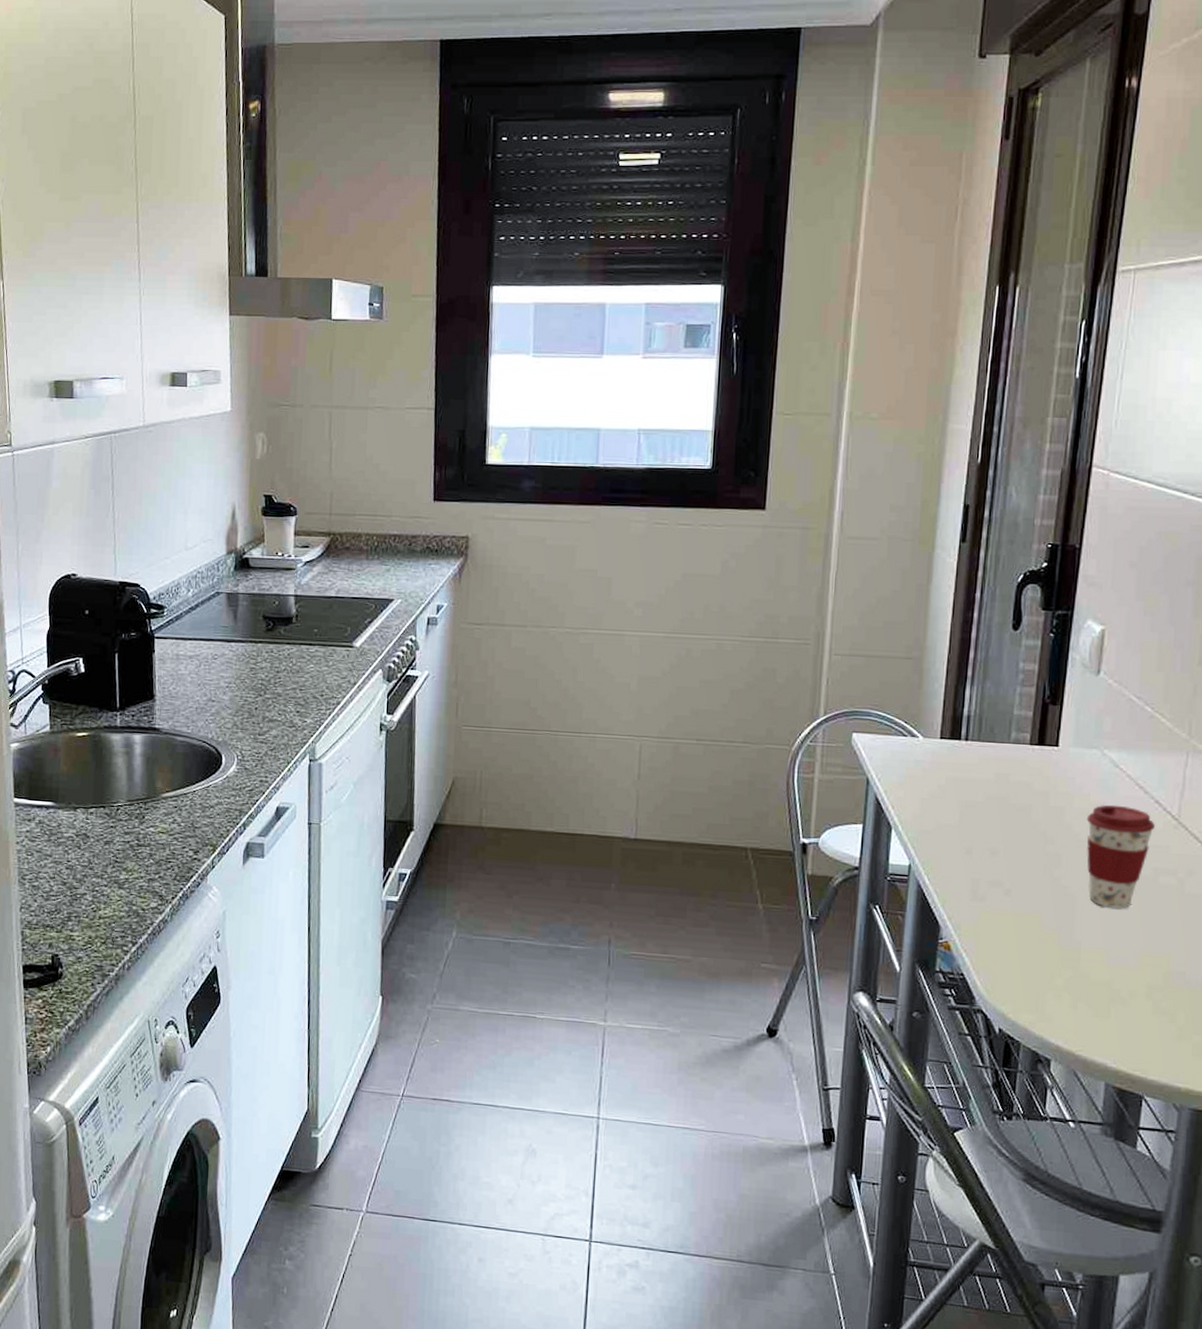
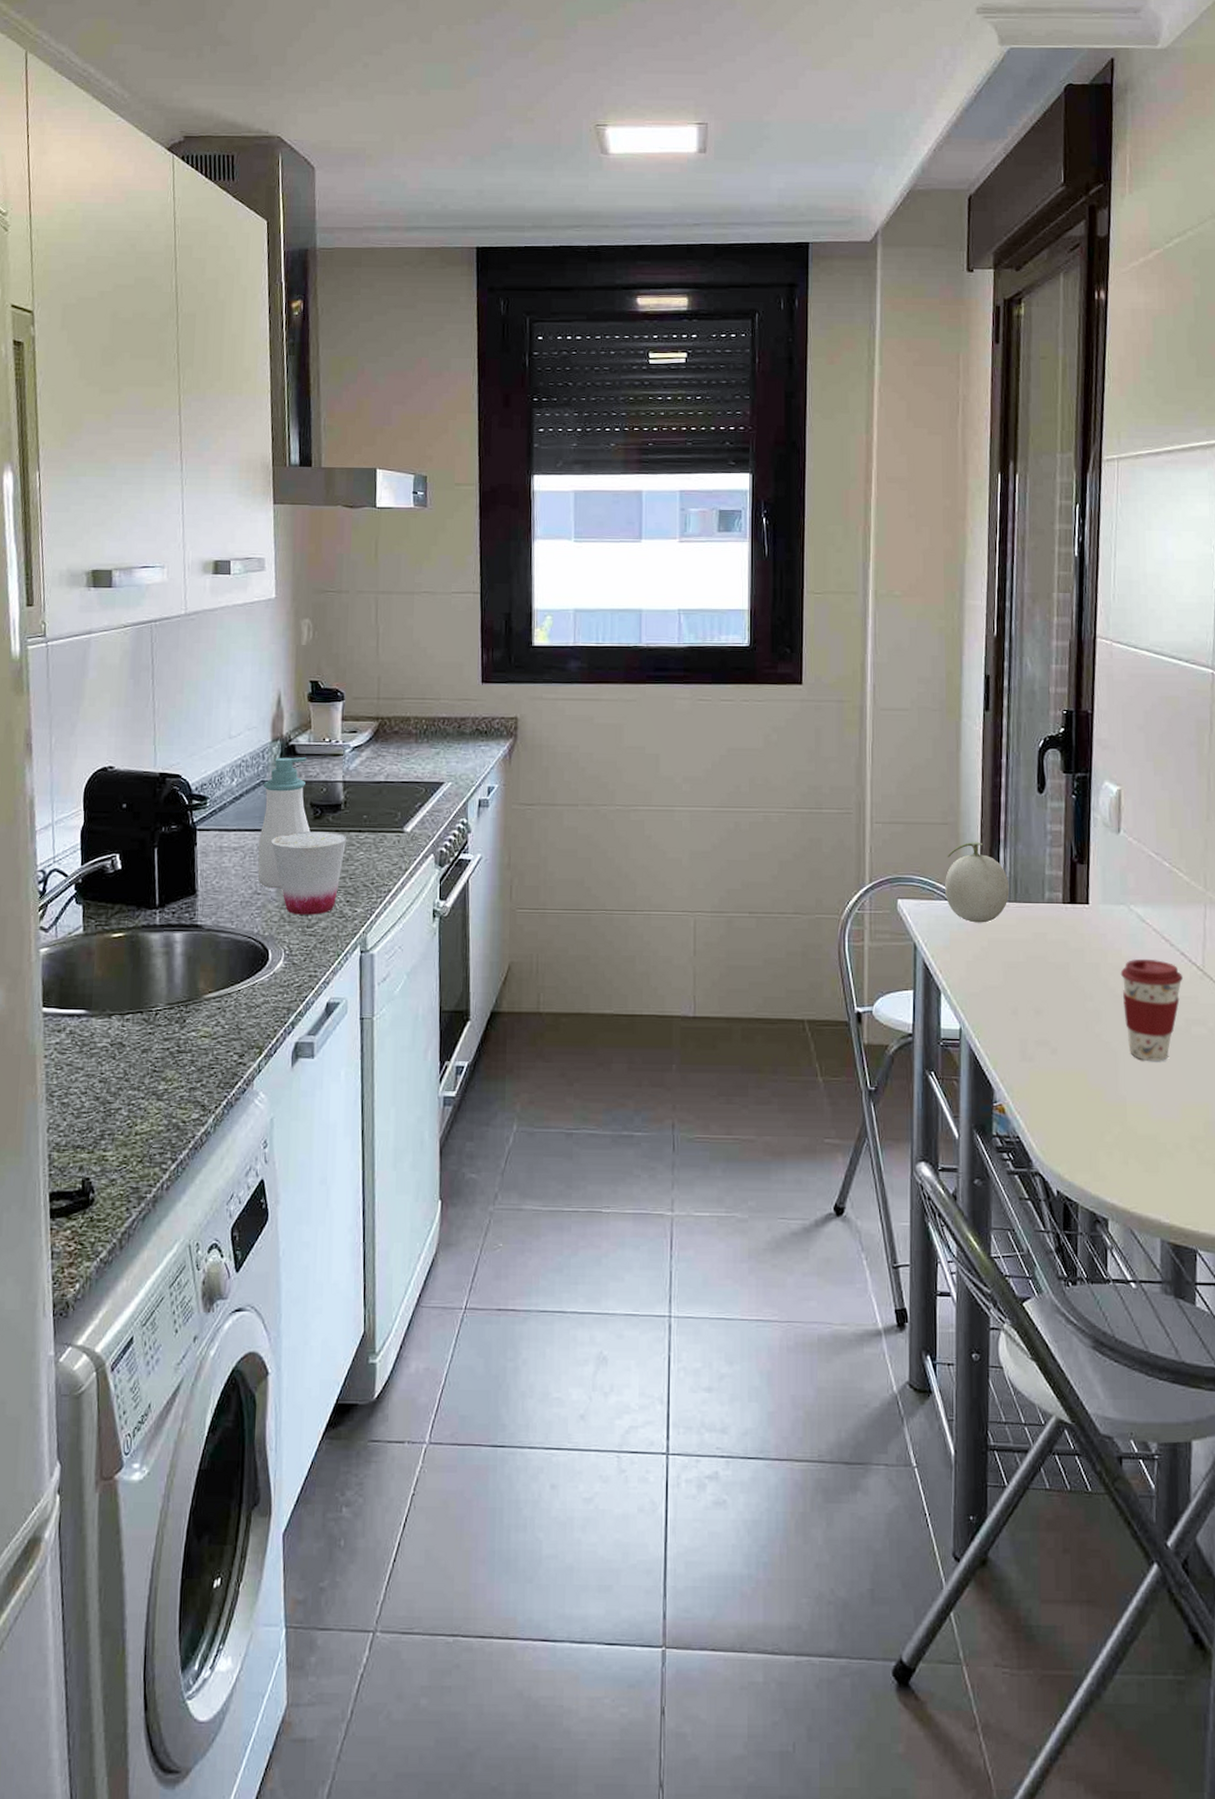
soap bottle: none [212,570,263,697] -> present [257,757,311,889]
cup: none [225,642,298,723] -> present [271,831,347,915]
fruit: none [903,677,974,761] -> present [945,841,1010,923]

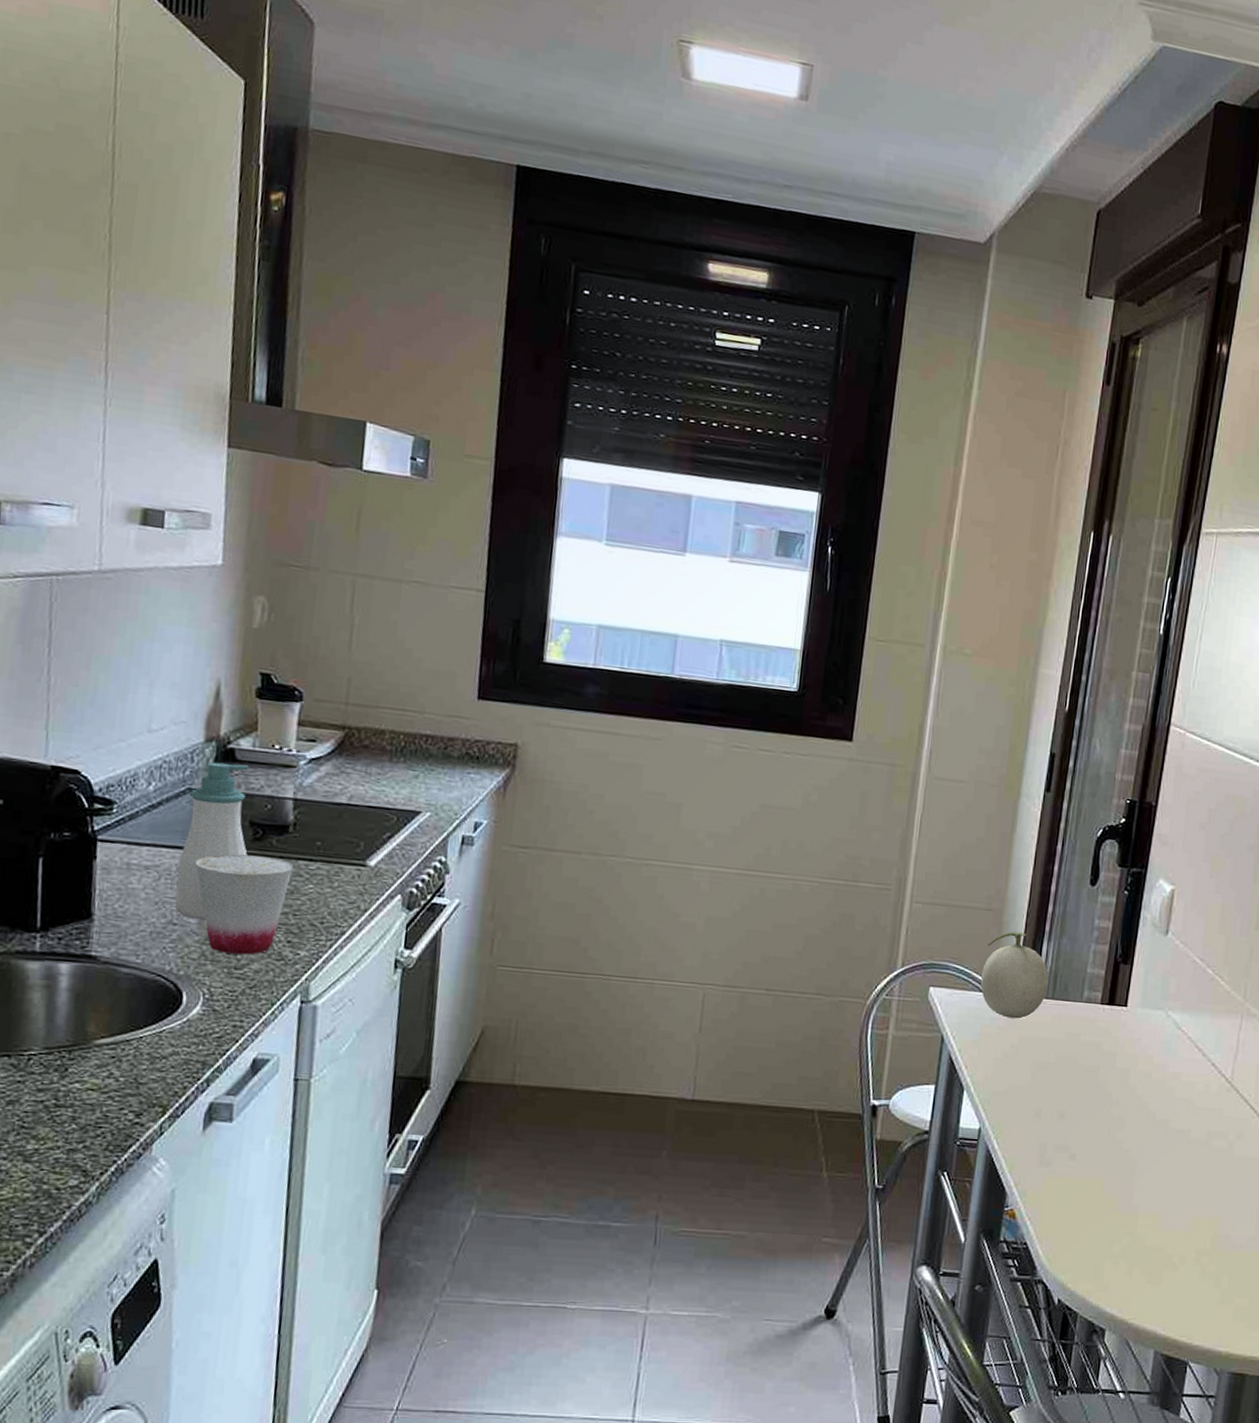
coffee cup: present [1120,958,1183,1061] -> none [1148,1066,1210,1172]

